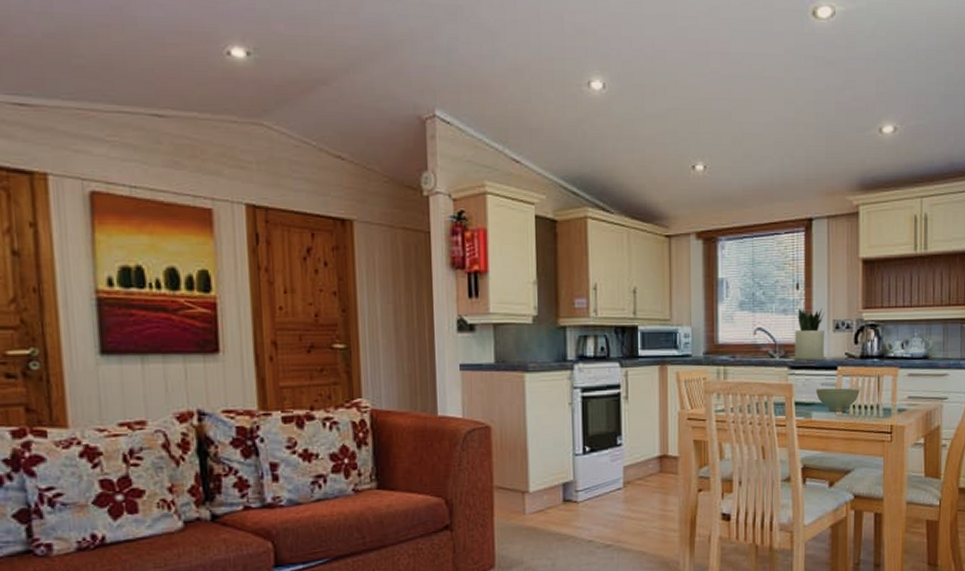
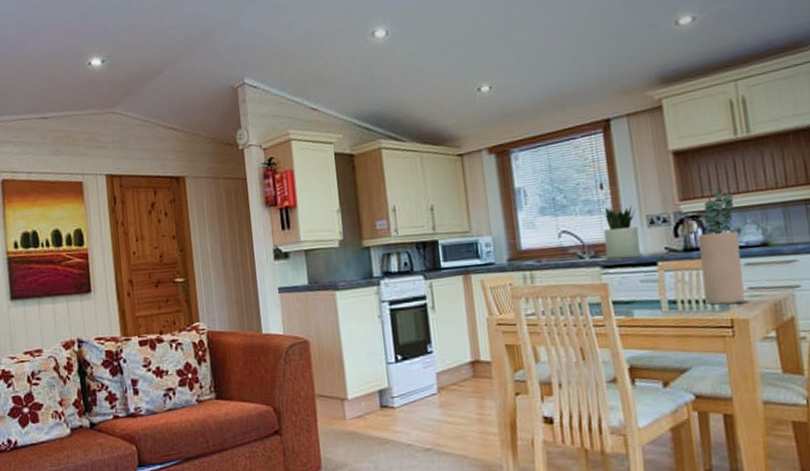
bowl: present [815,388,861,412] -> none [634,283,689,309]
vase: none [873,296,907,412] -> present [697,184,745,305]

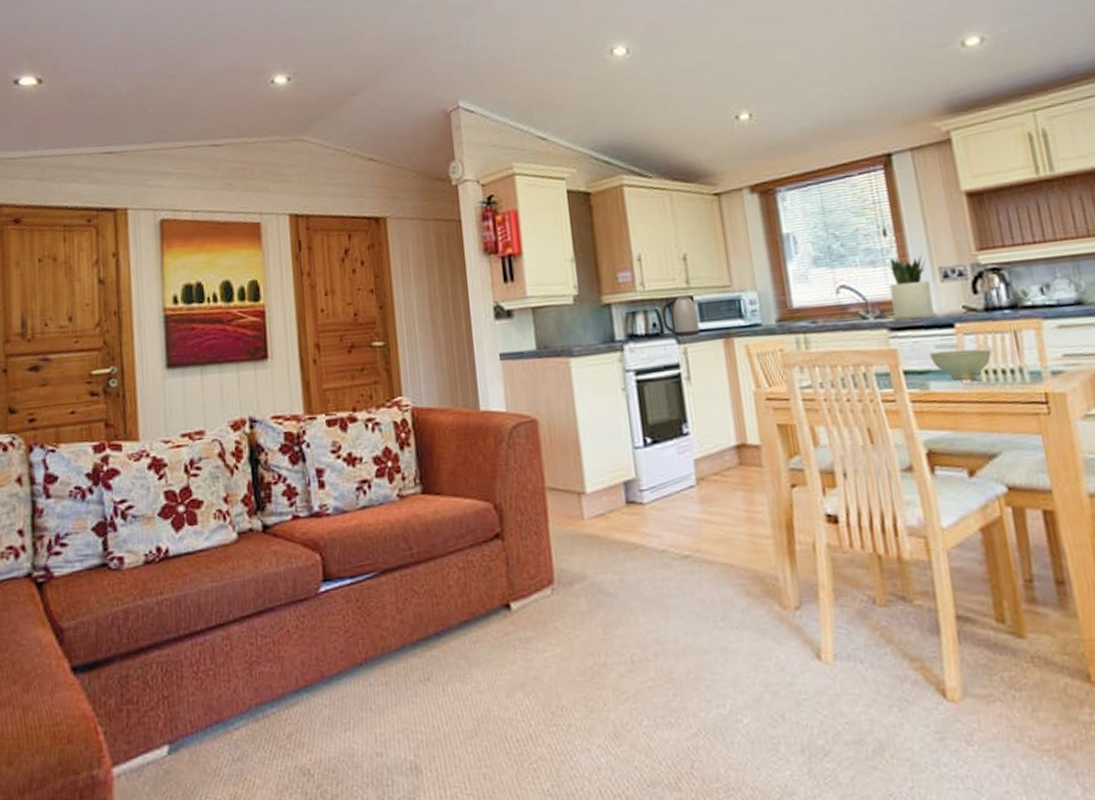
kettle: none [411,240,443,274] -> present [661,295,700,337]
bowl: none [634,283,689,309] -> present [929,349,993,380]
vase: present [697,184,745,305] -> none [999,231,1060,376]

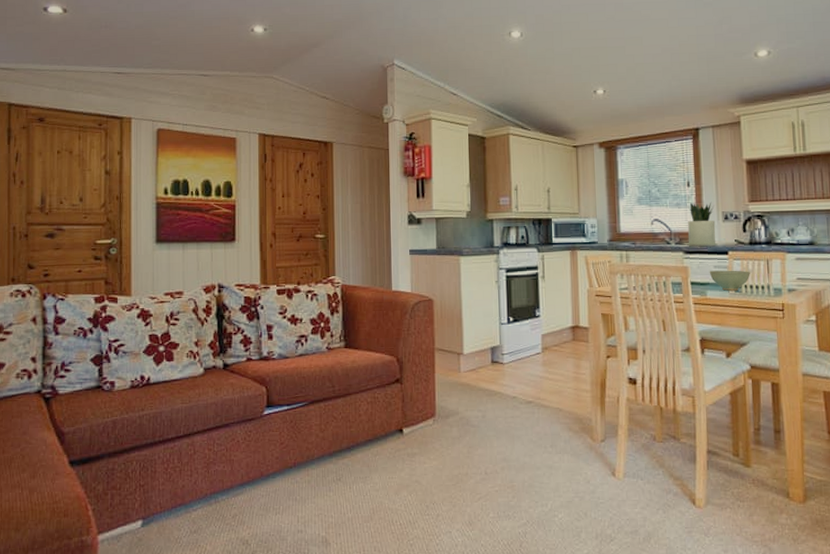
kettle: present [661,295,700,337] -> none [528,218,555,247]

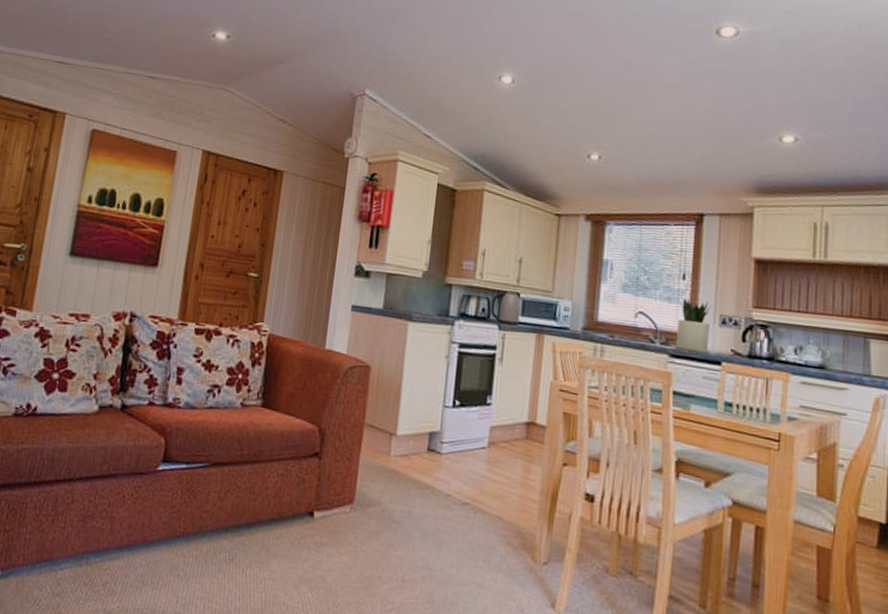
kettle: none [528,218,555,247] -> present [491,291,522,326]
bowl: present [709,270,751,291] -> none [696,381,746,410]

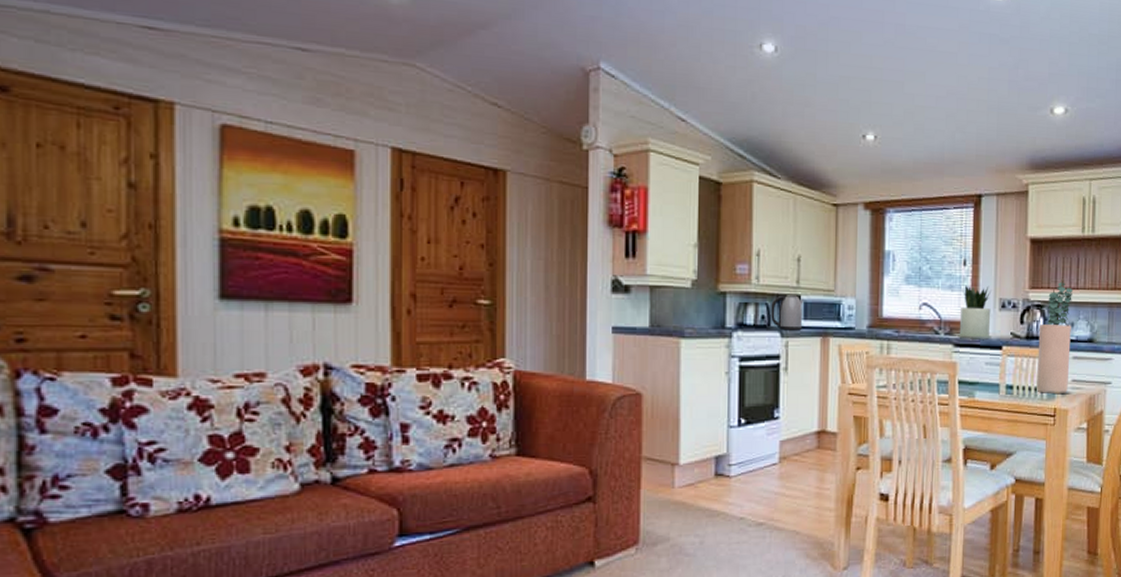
vase: none [759,299,803,420] -> present [1037,277,1074,395]

